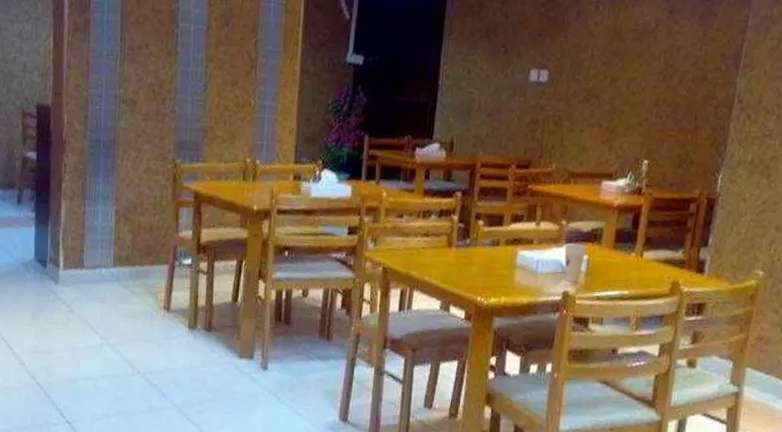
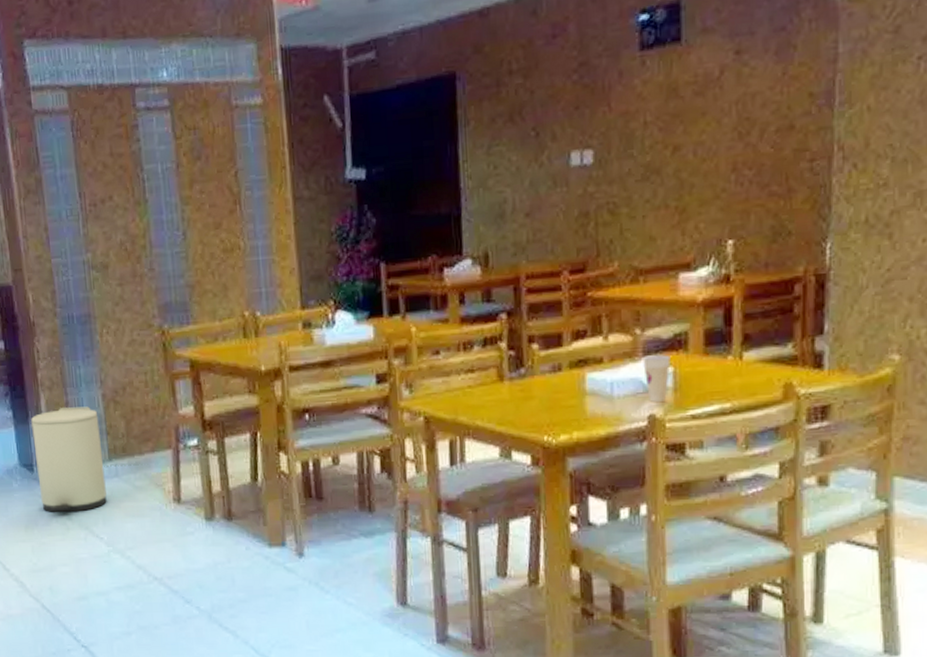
pedal bin: none [49,216,110,307] -> present [31,406,107,513]

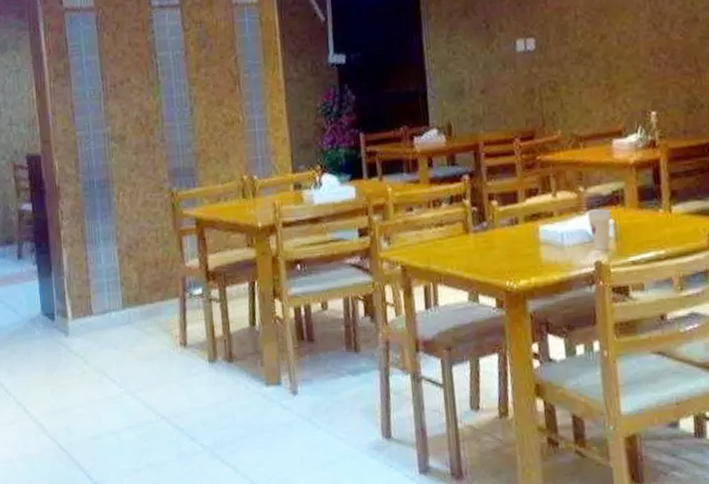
pedal bin: present [31,406,107,513] -> none [54,260,120,358]

